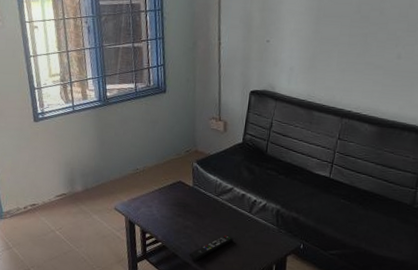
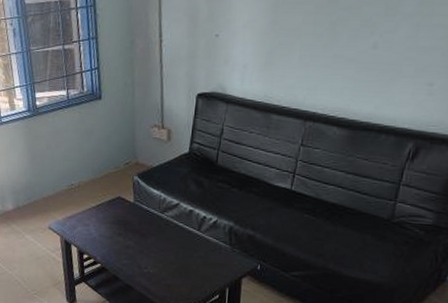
remote control: present [189,234,234,261] -> none [131,254,181,284]

